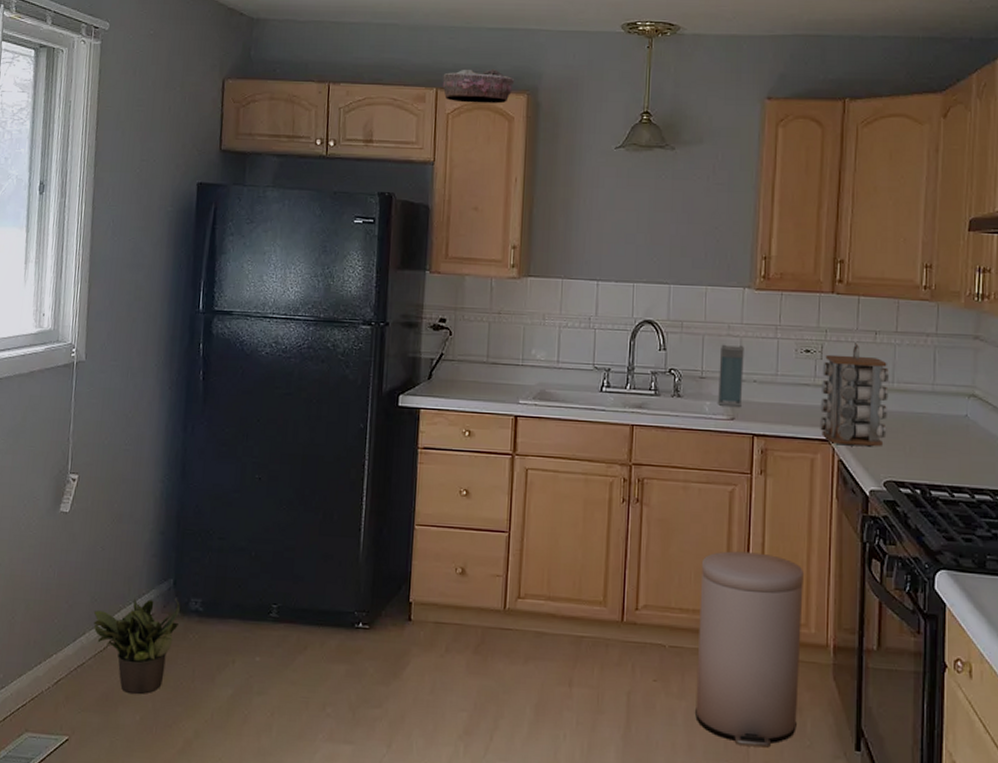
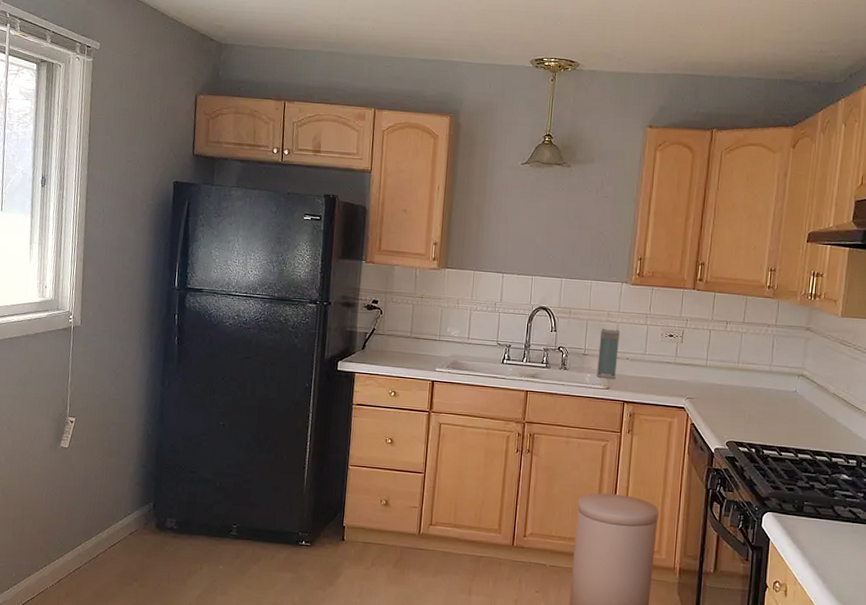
potted plant: present [93,597,180,695] -> none [88,516,158,592]
decorative basket: present [442,69,515,104] -> none [379,93,440,124]
spice rack: present [820,344,889,447] -> none [678,331,736,414]

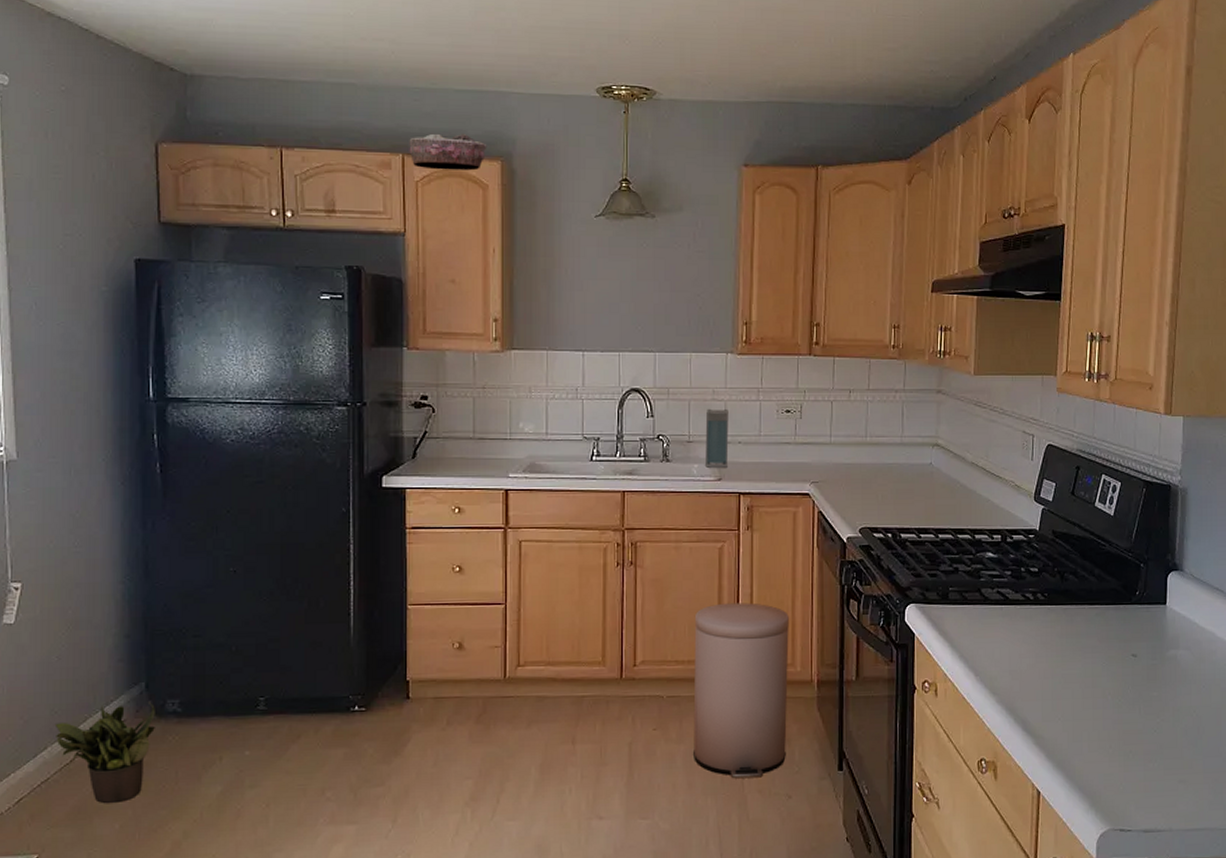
potted plant: none [88,516,158,592] -> present [54,702,155,804]
decorative basket: none [379,93,440,124] -> present [409,133,487,171]

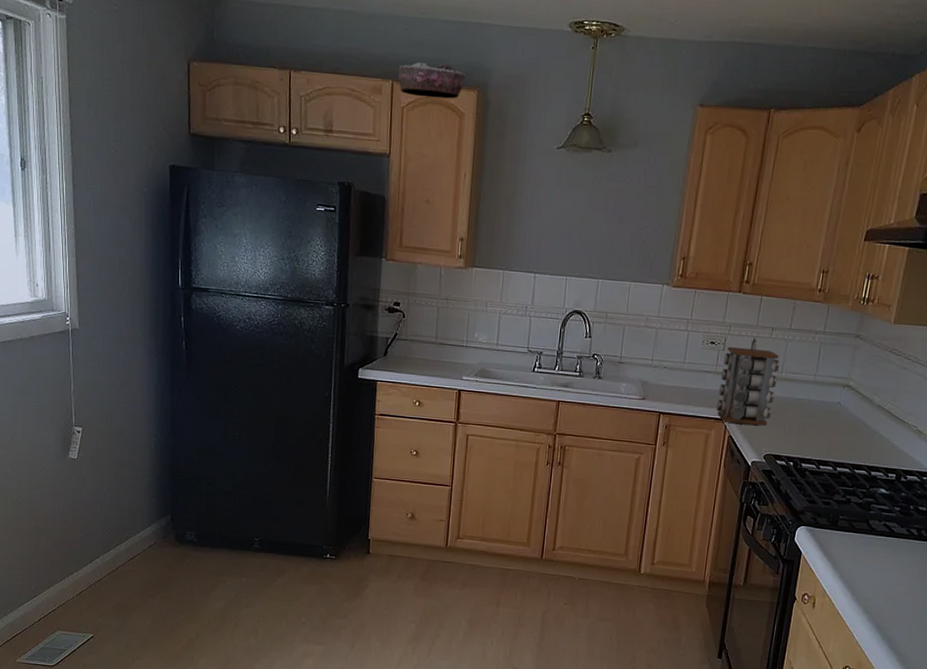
potted plant: present [54,702,155,804] -> none [105,529,178,604]
pedal bin: present [693,603,789,779] -> none [595,506,691,655]
soap dispenser: present [705,408,729,468] -> none [632,334,659,389]
spice rack: none [801,403,862,498] -> present [716,338,780,426]

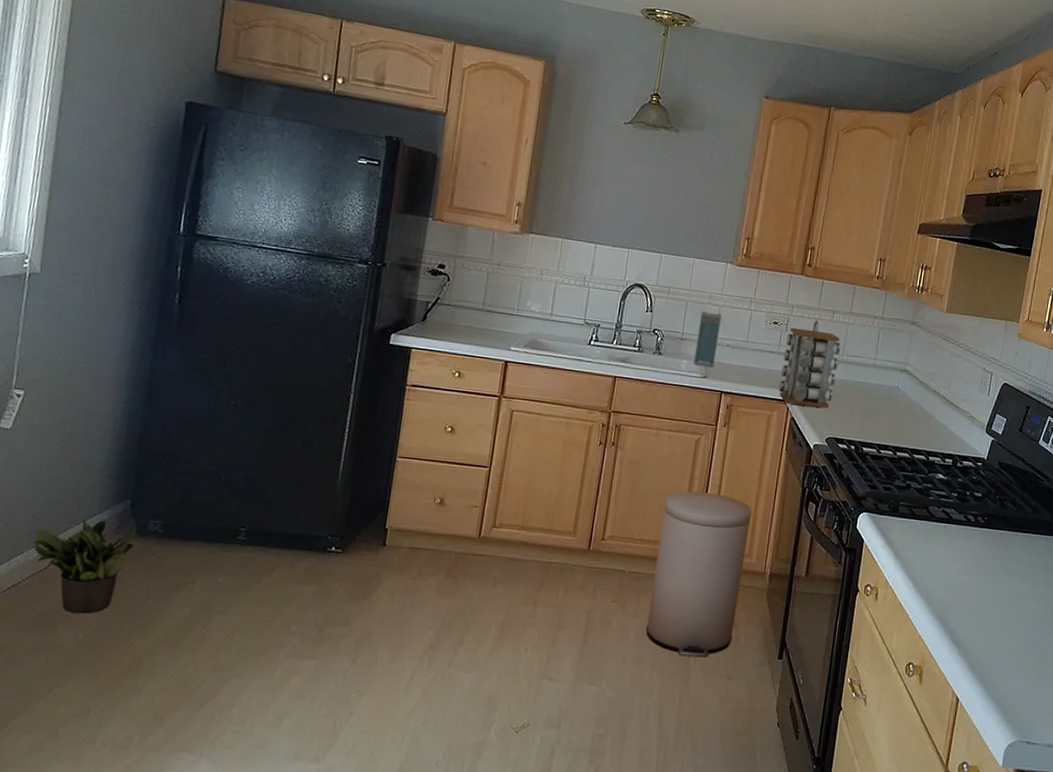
potted plant: none [105,529,178,604] -> present [33,517,137,614]
decorative basket: present [398,62,467,99] -> none [461,28,535,67]
pedal bin: none [595,506,691,655] -> present [646,491,752,658]
soap dispenser: none [632,334,659,389] -> present [694,311,722,367]

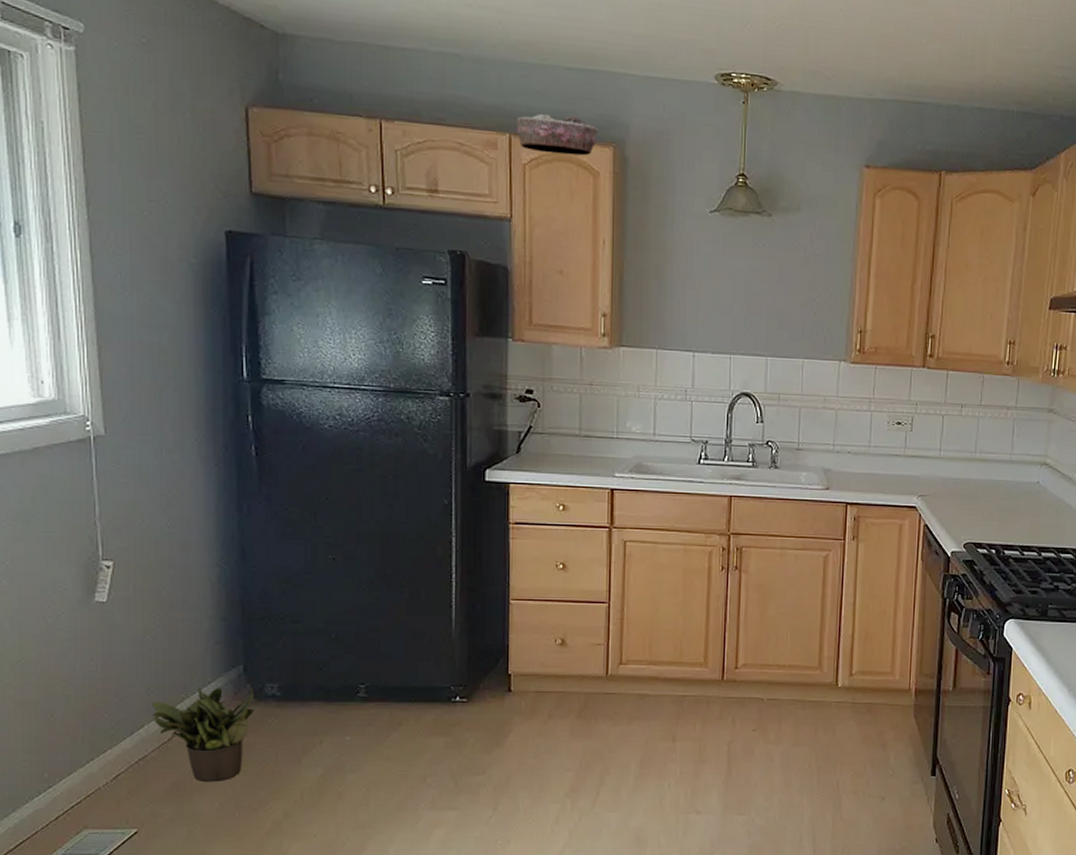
decorative basket: none [461,28,535,67] -> present [516,113,599,156]
pedal bin: present [646,491,752,658] -> none [791,611,890,780]
soap dispenser: present [694,311,722,367] -> none [814,416,839,477]
spice rack: present [778,320,841,408] -> none [908,417,972,512]

